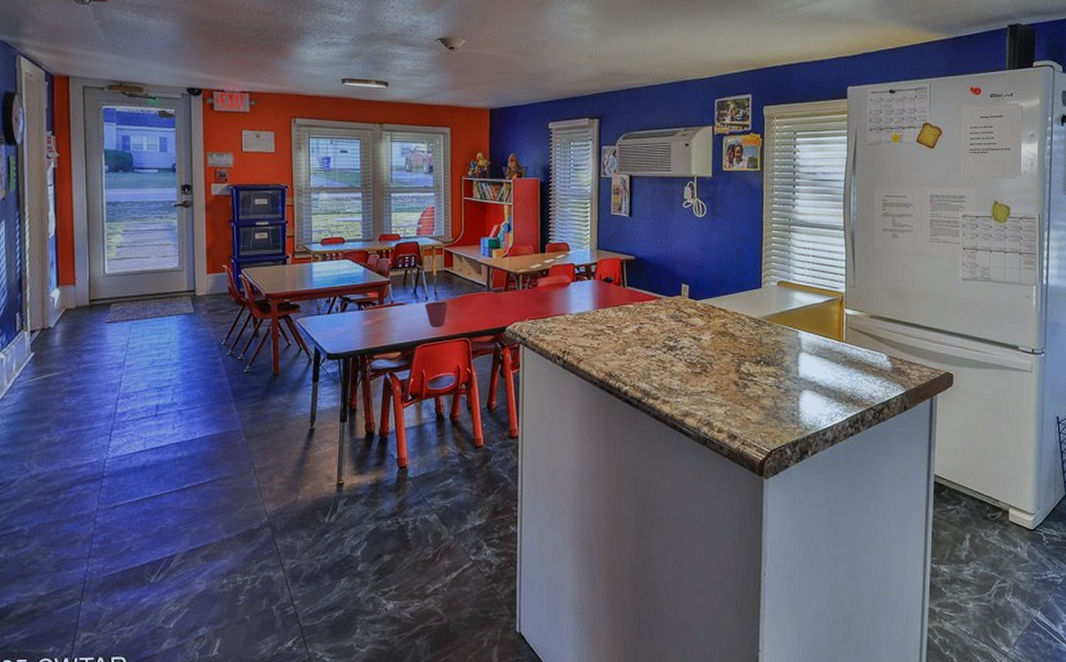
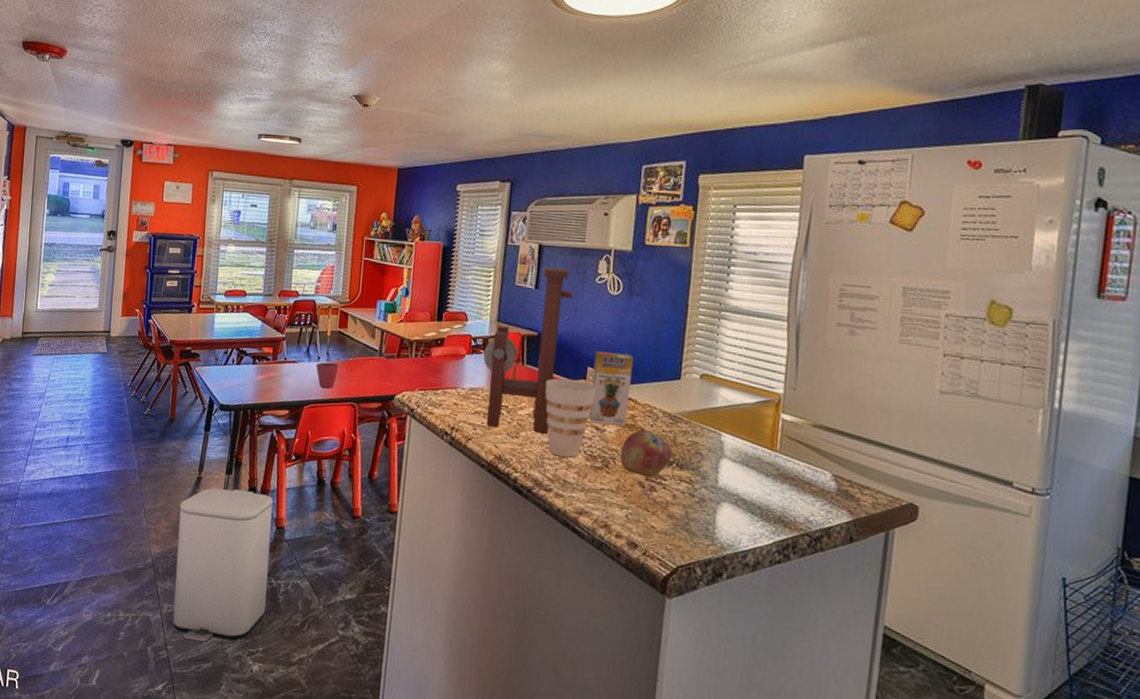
pedal bin: none [293,436,396,591] -> present [173,488,274,643]
paper towel holder: none [587,195,663,348] -> present [483,266,573,434]
cup: none [646,297,691,367] -> present [545,378,596,458]
juice box: none [685,269,721,334] -> present [588,351,634,426]
fruit: none [716,335,760,377] -> present [619,429,673,478]

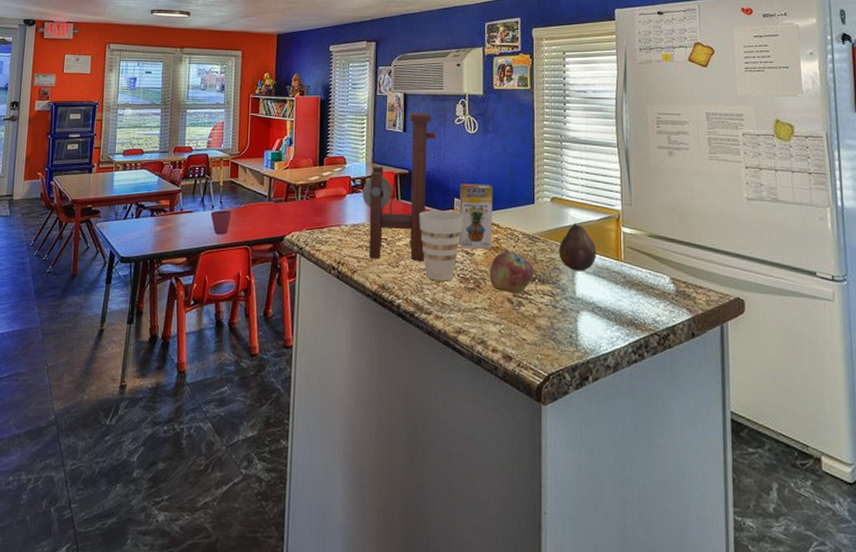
pedal bin: present [173,488,274,643] -> none [76,338,175,497]
fruit: none [703,404,748,459] -> present [559,223,597,271]

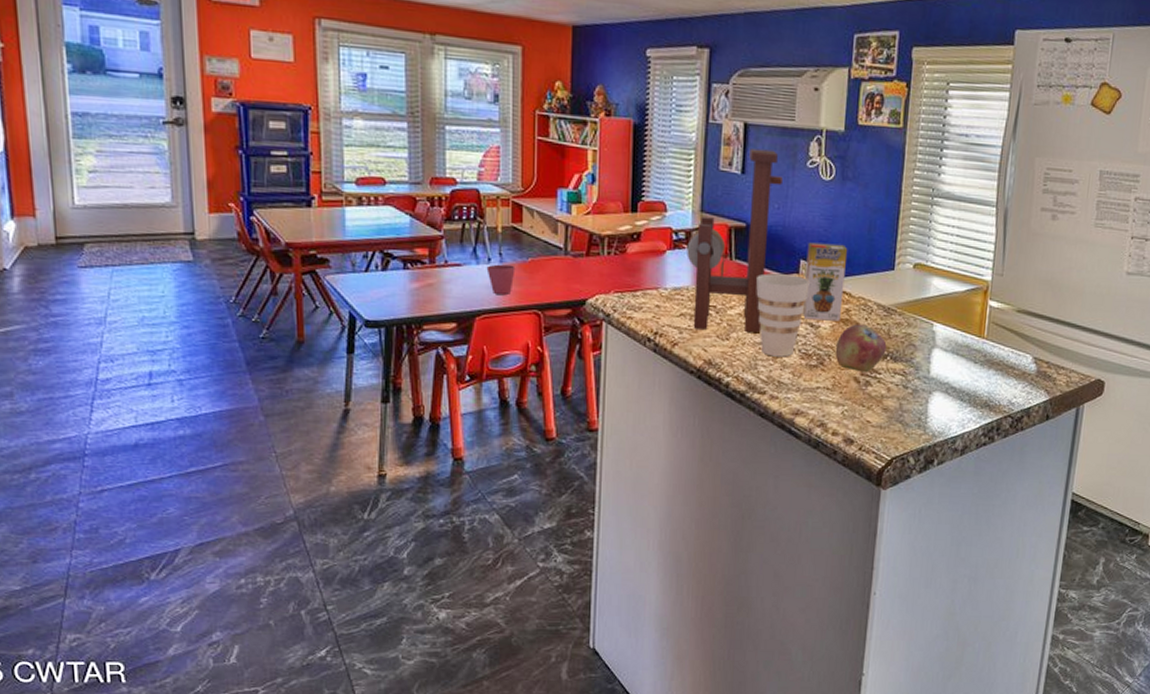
fruit: present [559,223,597,271] -> none [916,294,959,349]

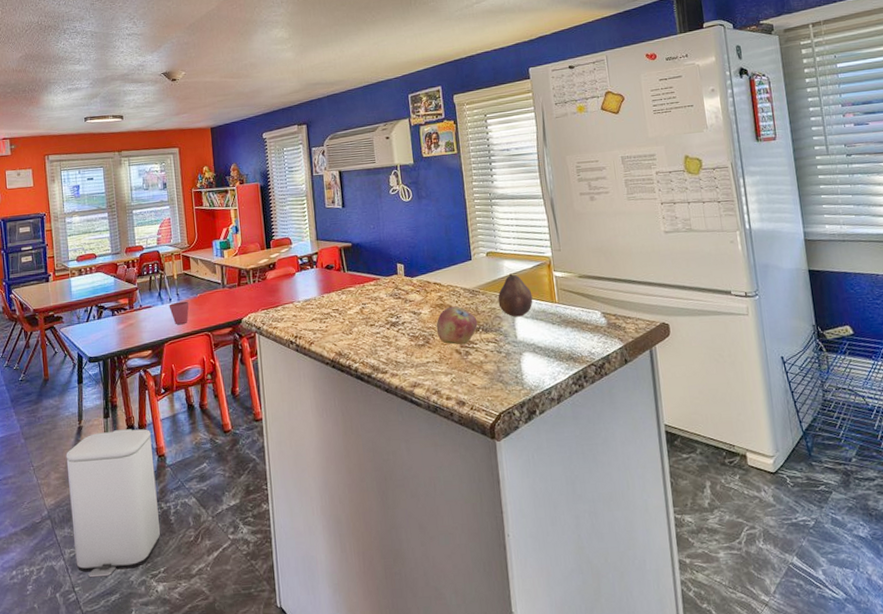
pedal bin: none [324,420,449,596] -> present [66,429,161,578]
paper towel holder: present [687,148,783,334] -> none [310,186,376,329]
cup: present [756,273,810,357] -> none [366,276,408,343]
juice box: present [802,242,848,321] -> none [400,247,436,309]
fruit: none [916,294,959,349] -> present [497,273,533,317]

